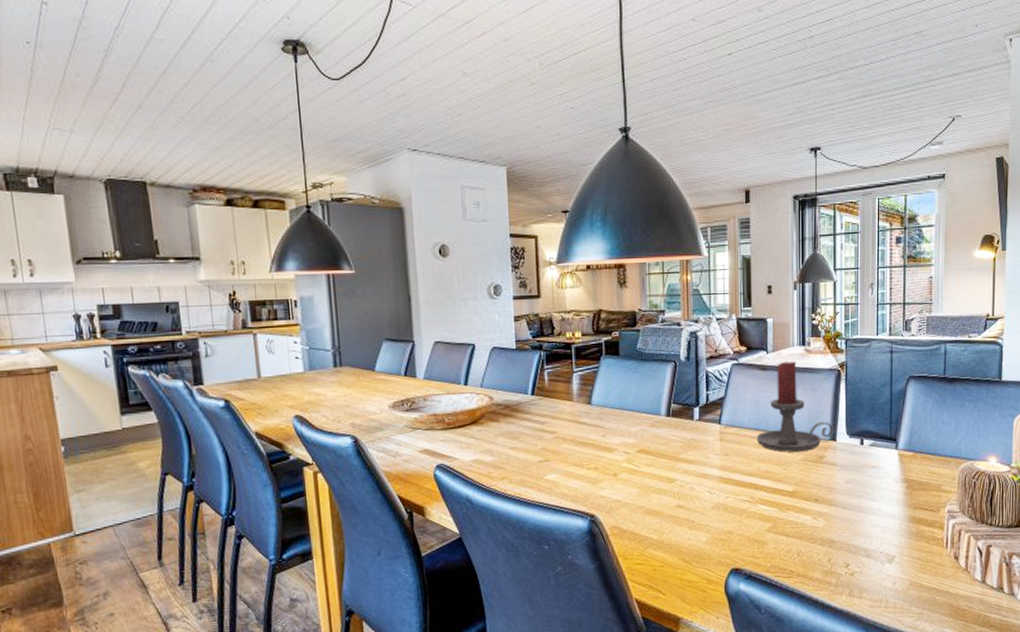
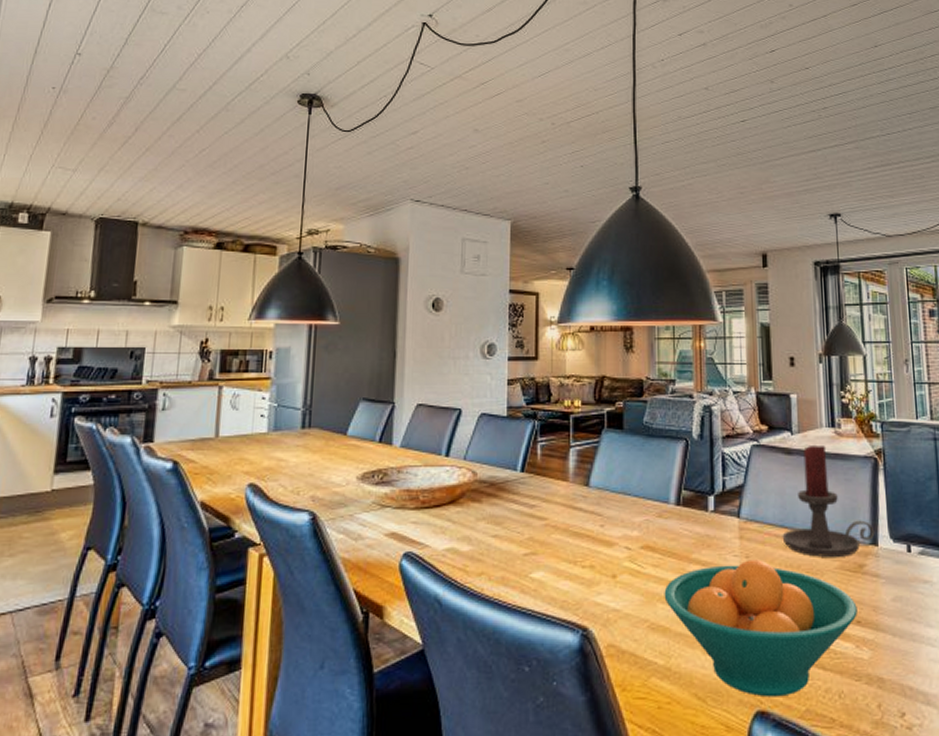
fruit bowl: none [657,456,816,558] -> present [664,559,858,697]

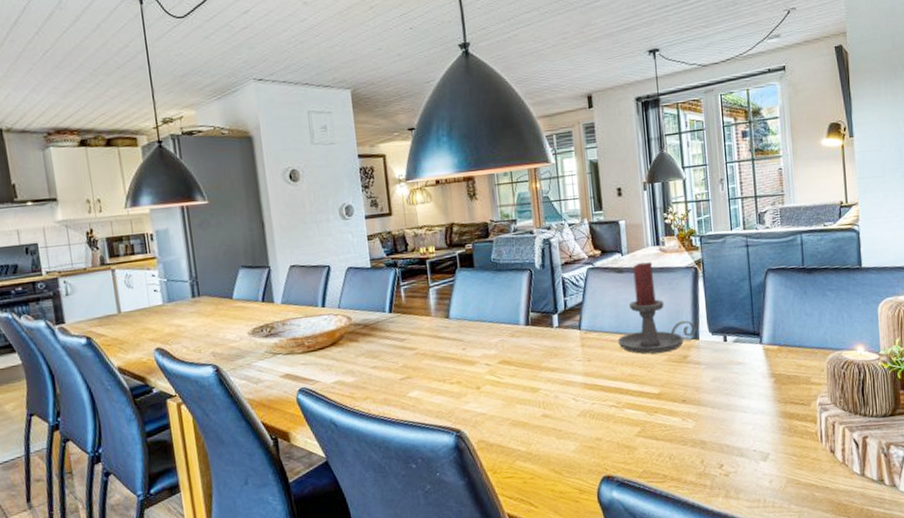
fruit bowl: present [664,559,858,697] -> none [521,361,683,465]

